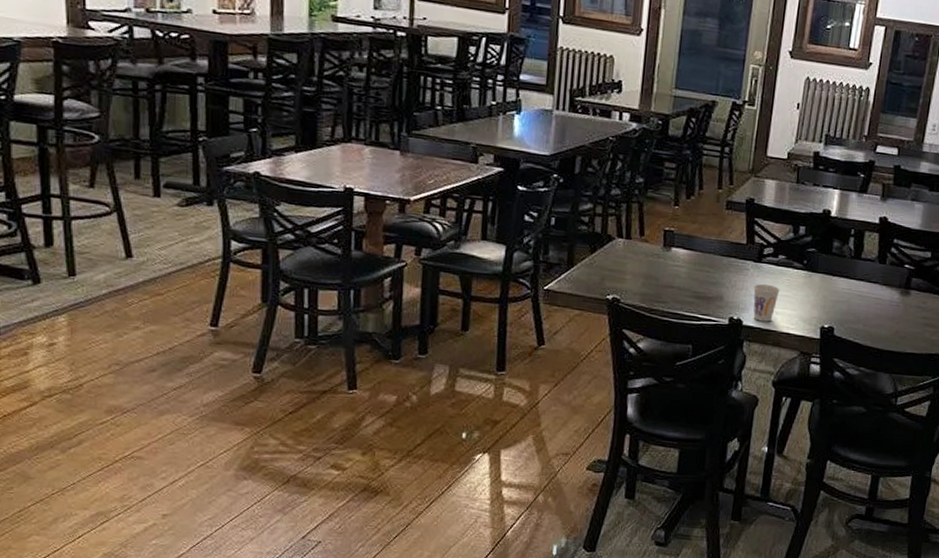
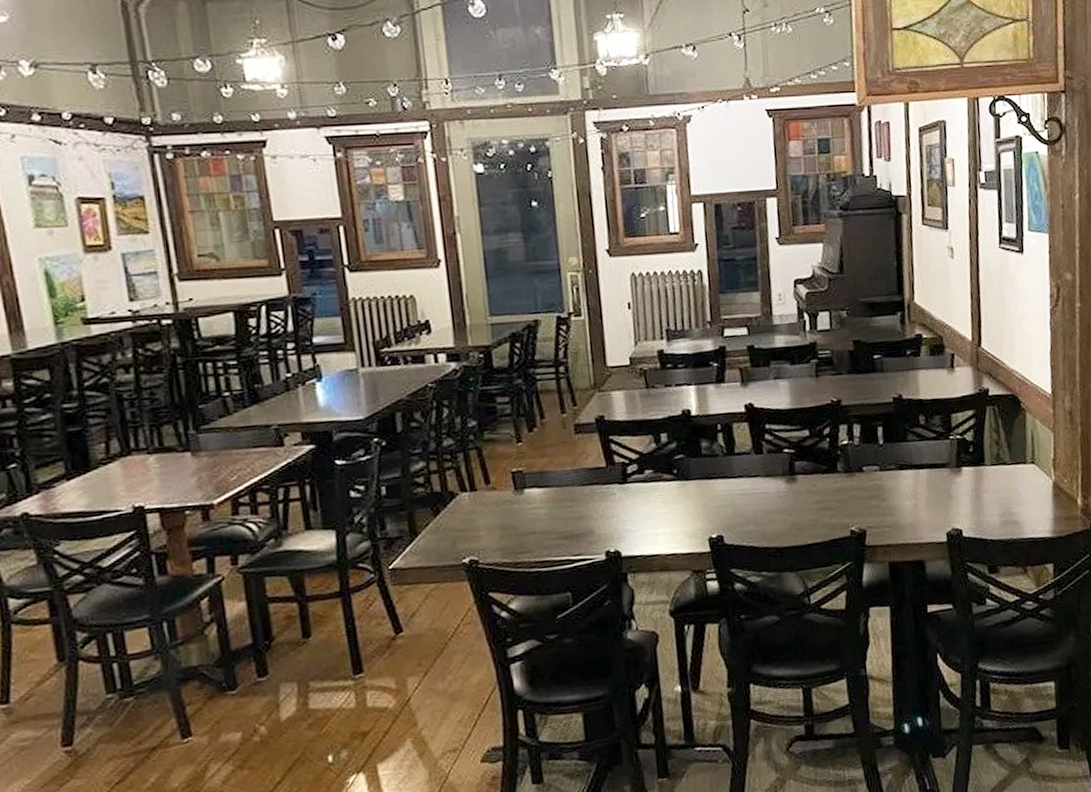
cup: present [753,283,780,322] -> none [625,505,655,548]

